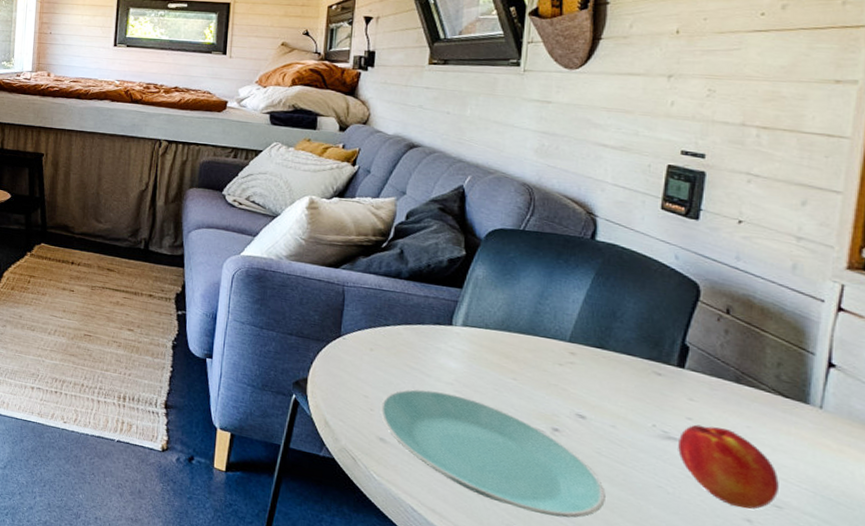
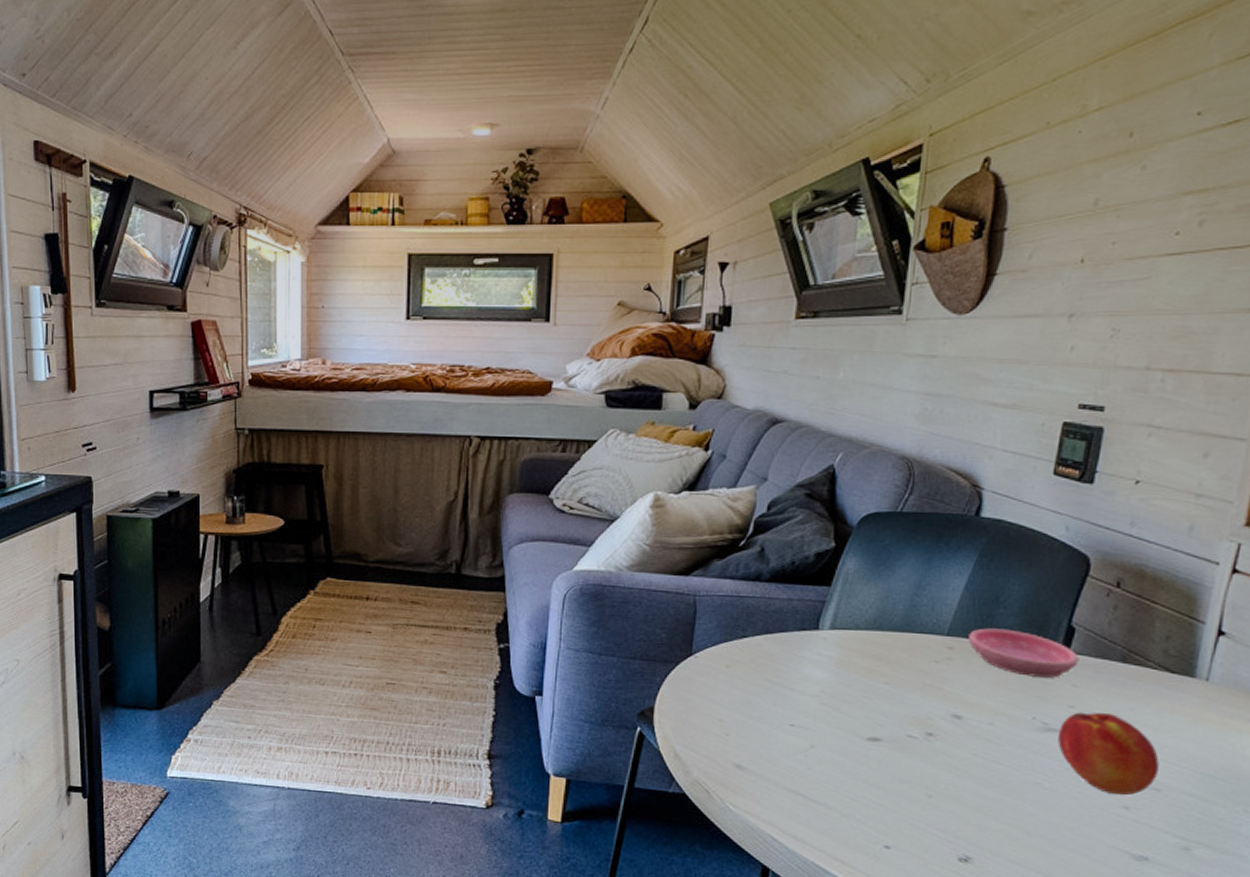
plate: present [380,389,606,518] -> none [736,705,980,828]
saucer: none [589,338,694,391] -> present [968,628,1079,678]

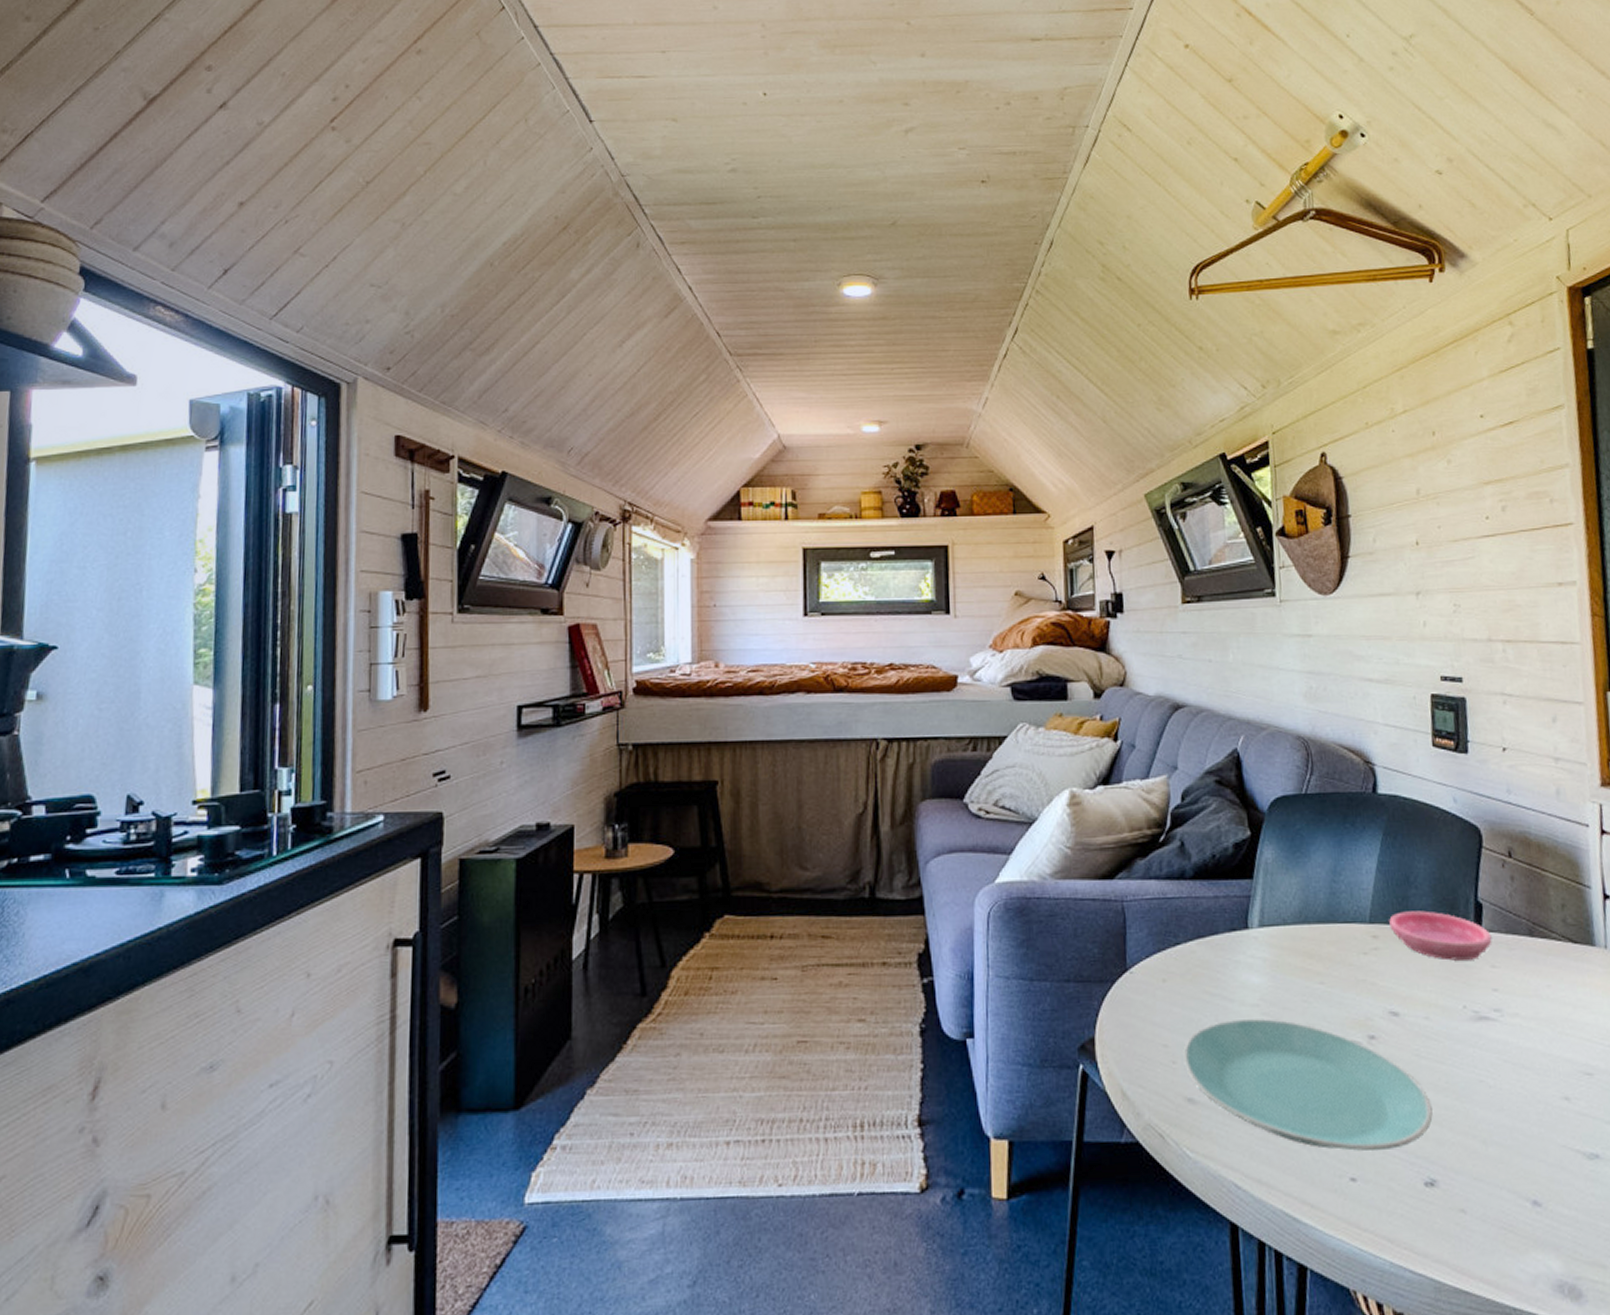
plate: none [736,705,980,828] -> present [1183,1019,1433,1152]
peach: present [1058,712,1159,796] -> none [1489,994,1587,1086]

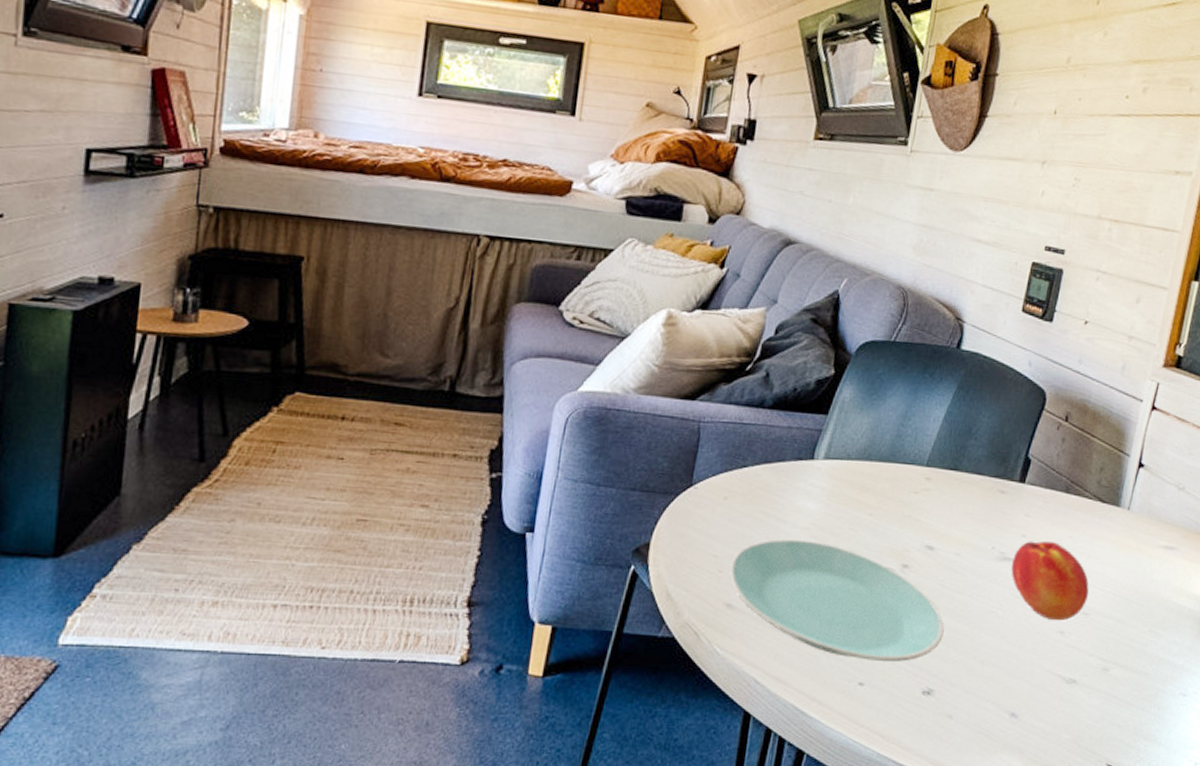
saucer: present [1389,910,1493,961] -> none [943,459,1033,508]
peach: none [1489,994,1587,1086] -> present [1011,541,1089,621]

